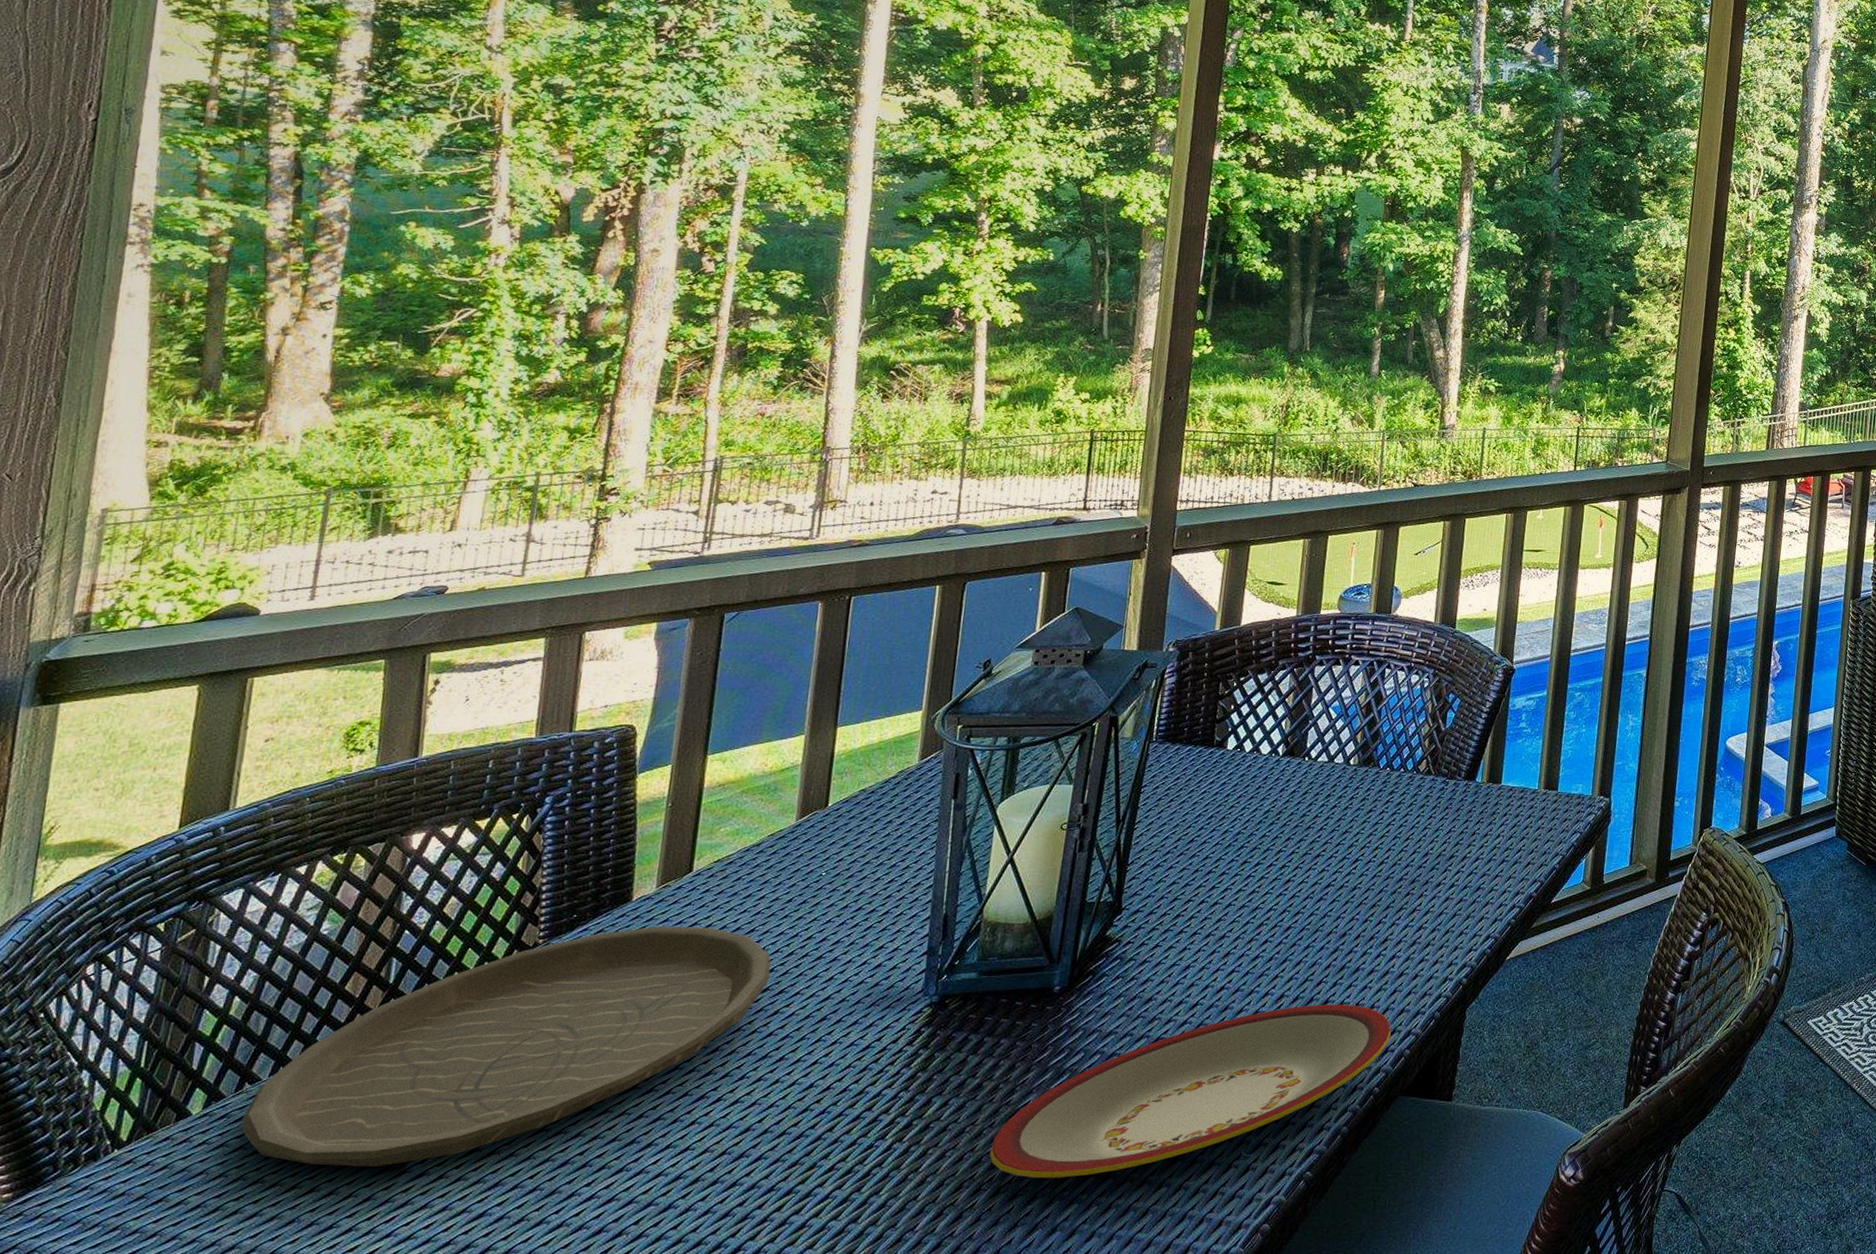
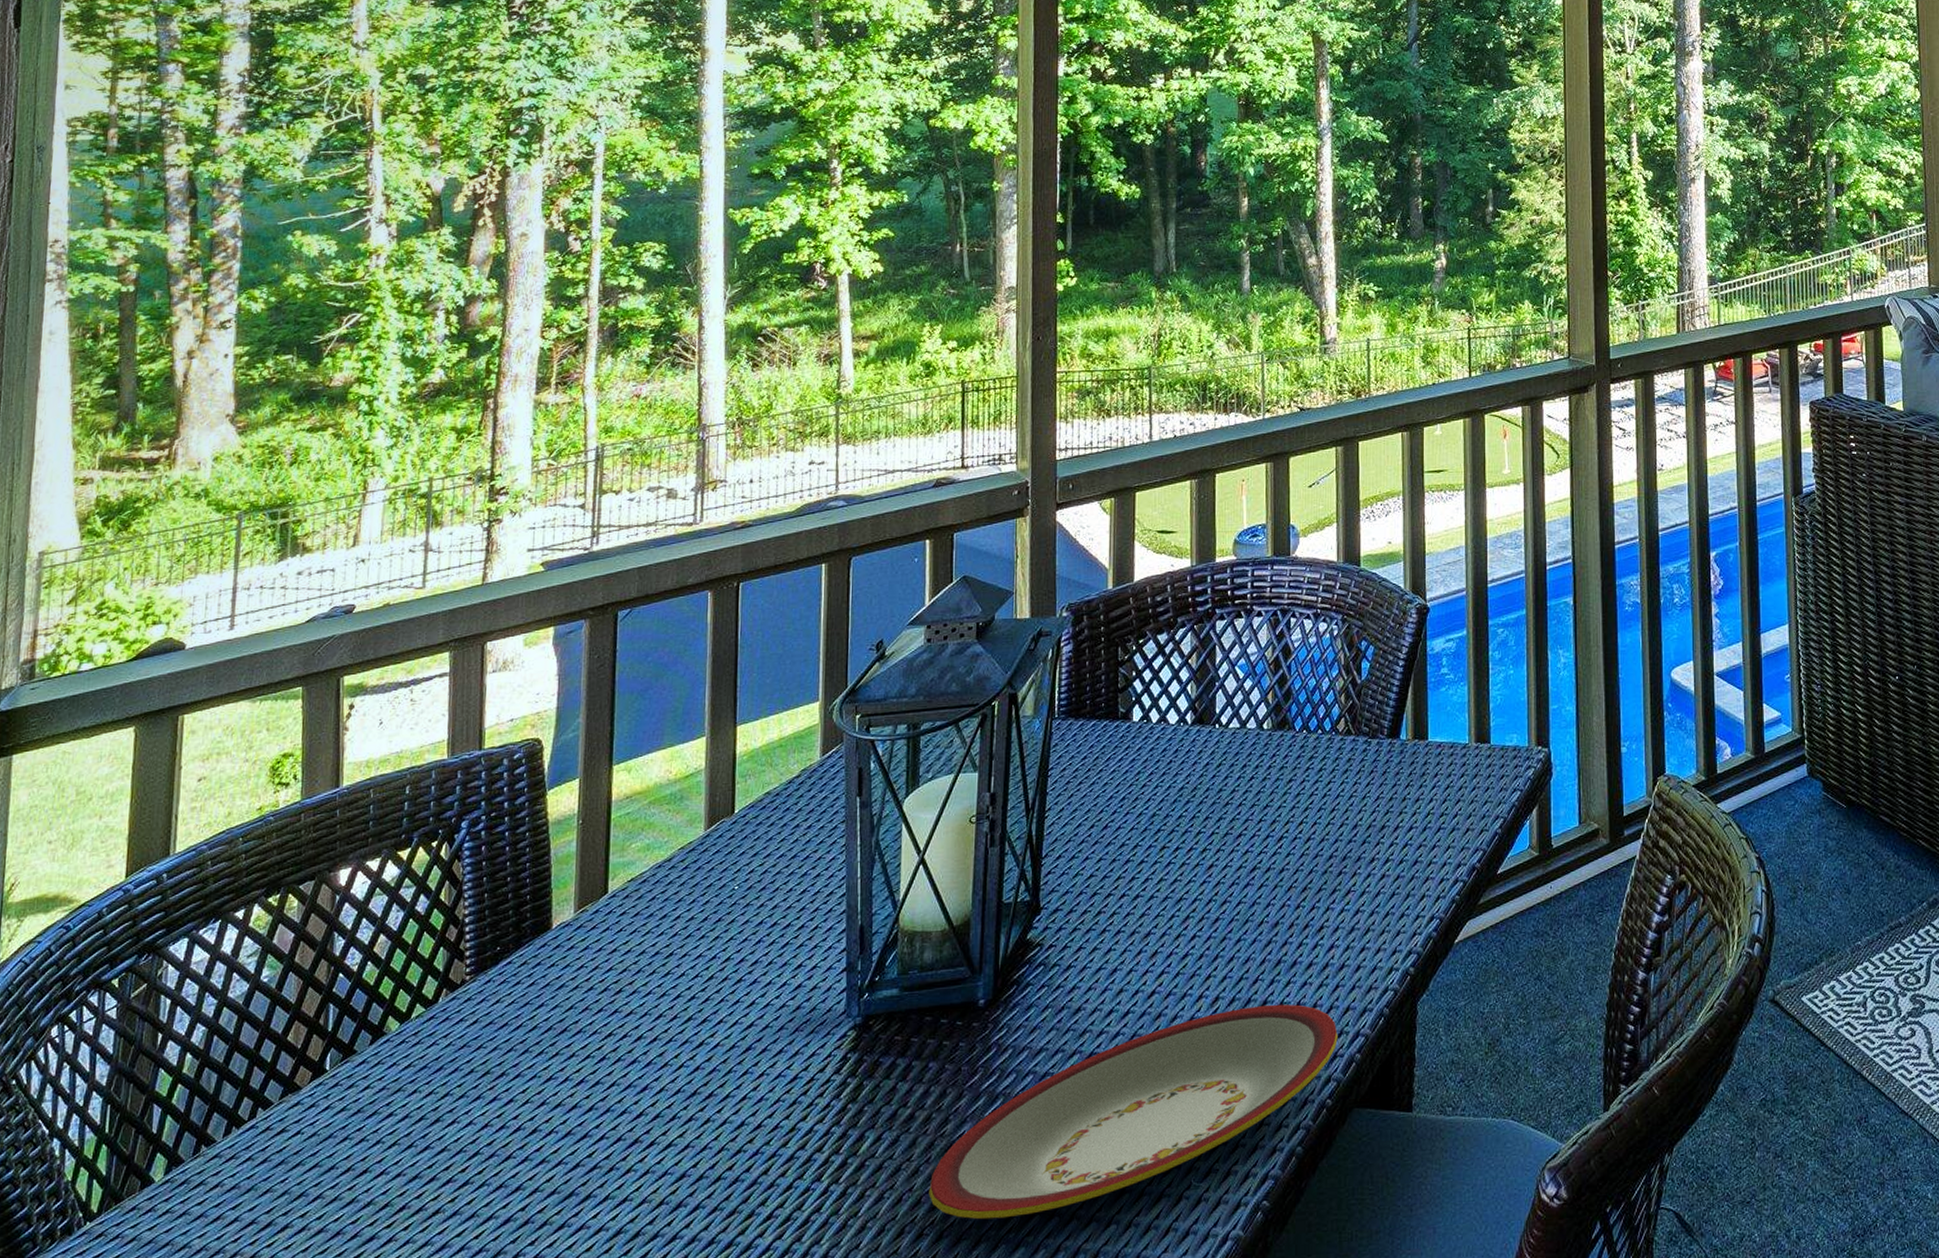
plate: present [241,925,771,1167] -> none [200,953,692,1232]

